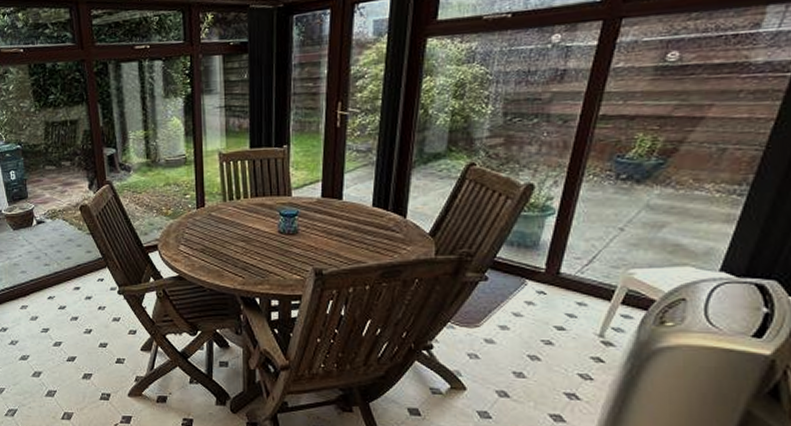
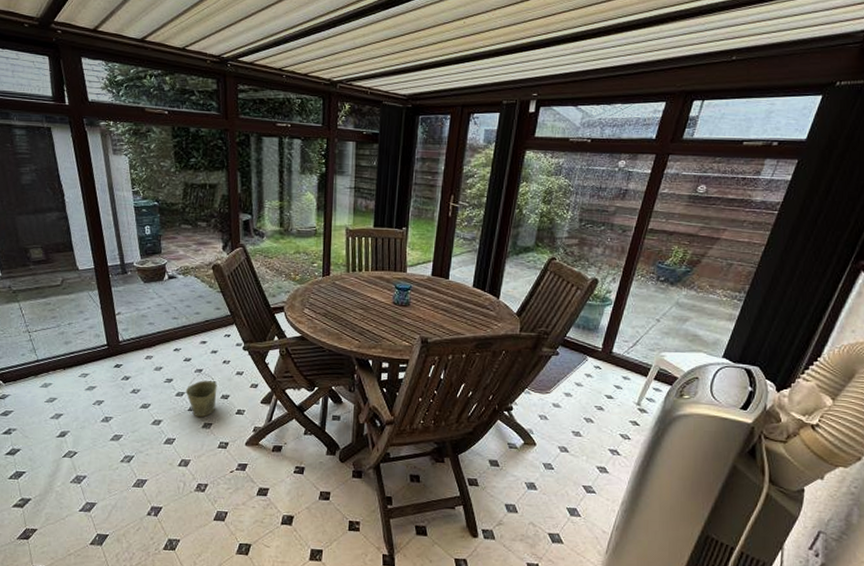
bucket: none [62,321,95,368] -> present [185,373,217,418]

